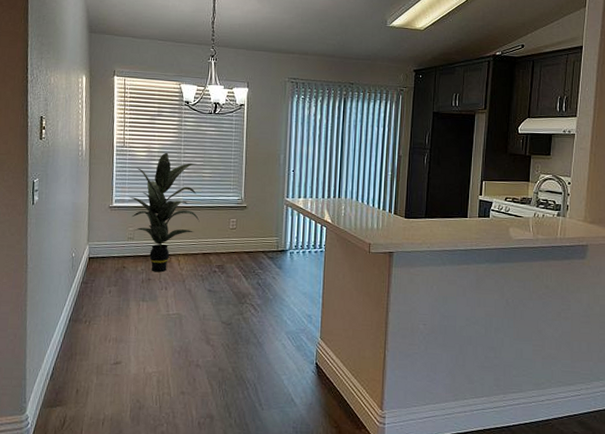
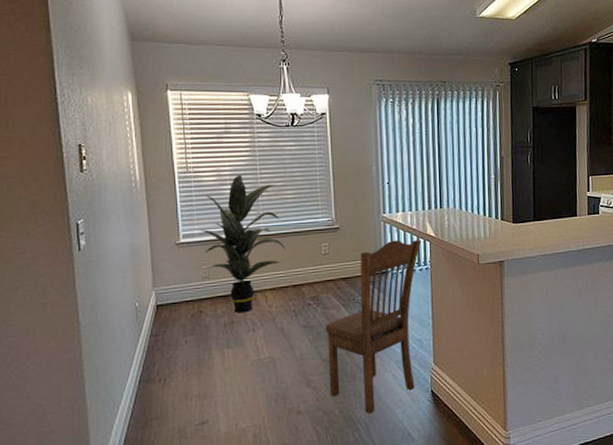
dining chair: none [226,222,319,376] -> present [326,240,422,414]

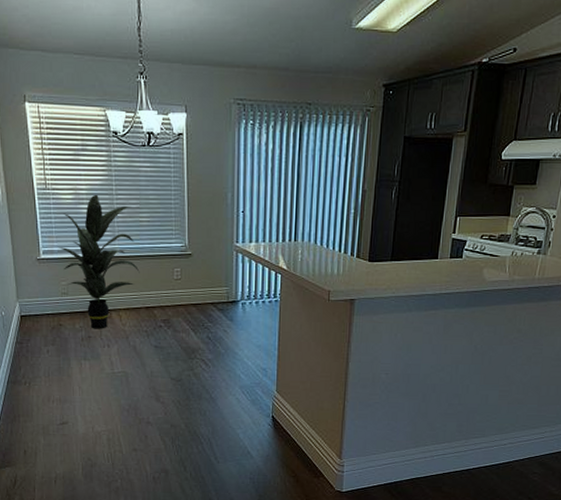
dining chair: present [326,240,422,414] -> none [176,270,273,431]

